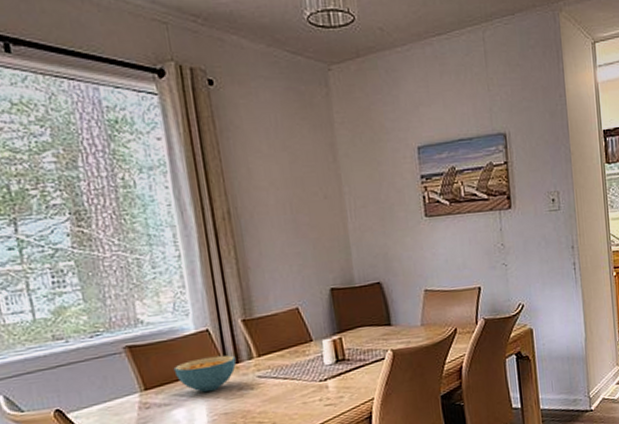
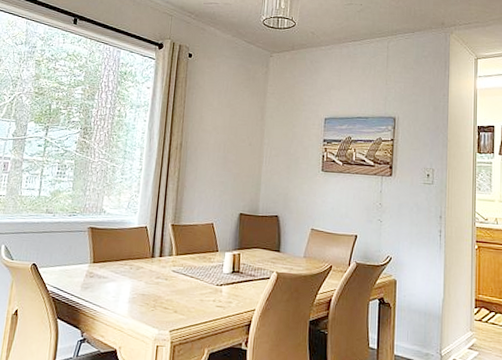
cereal bowl: present [173,355,236,393] -> none [116,247,161,275]

